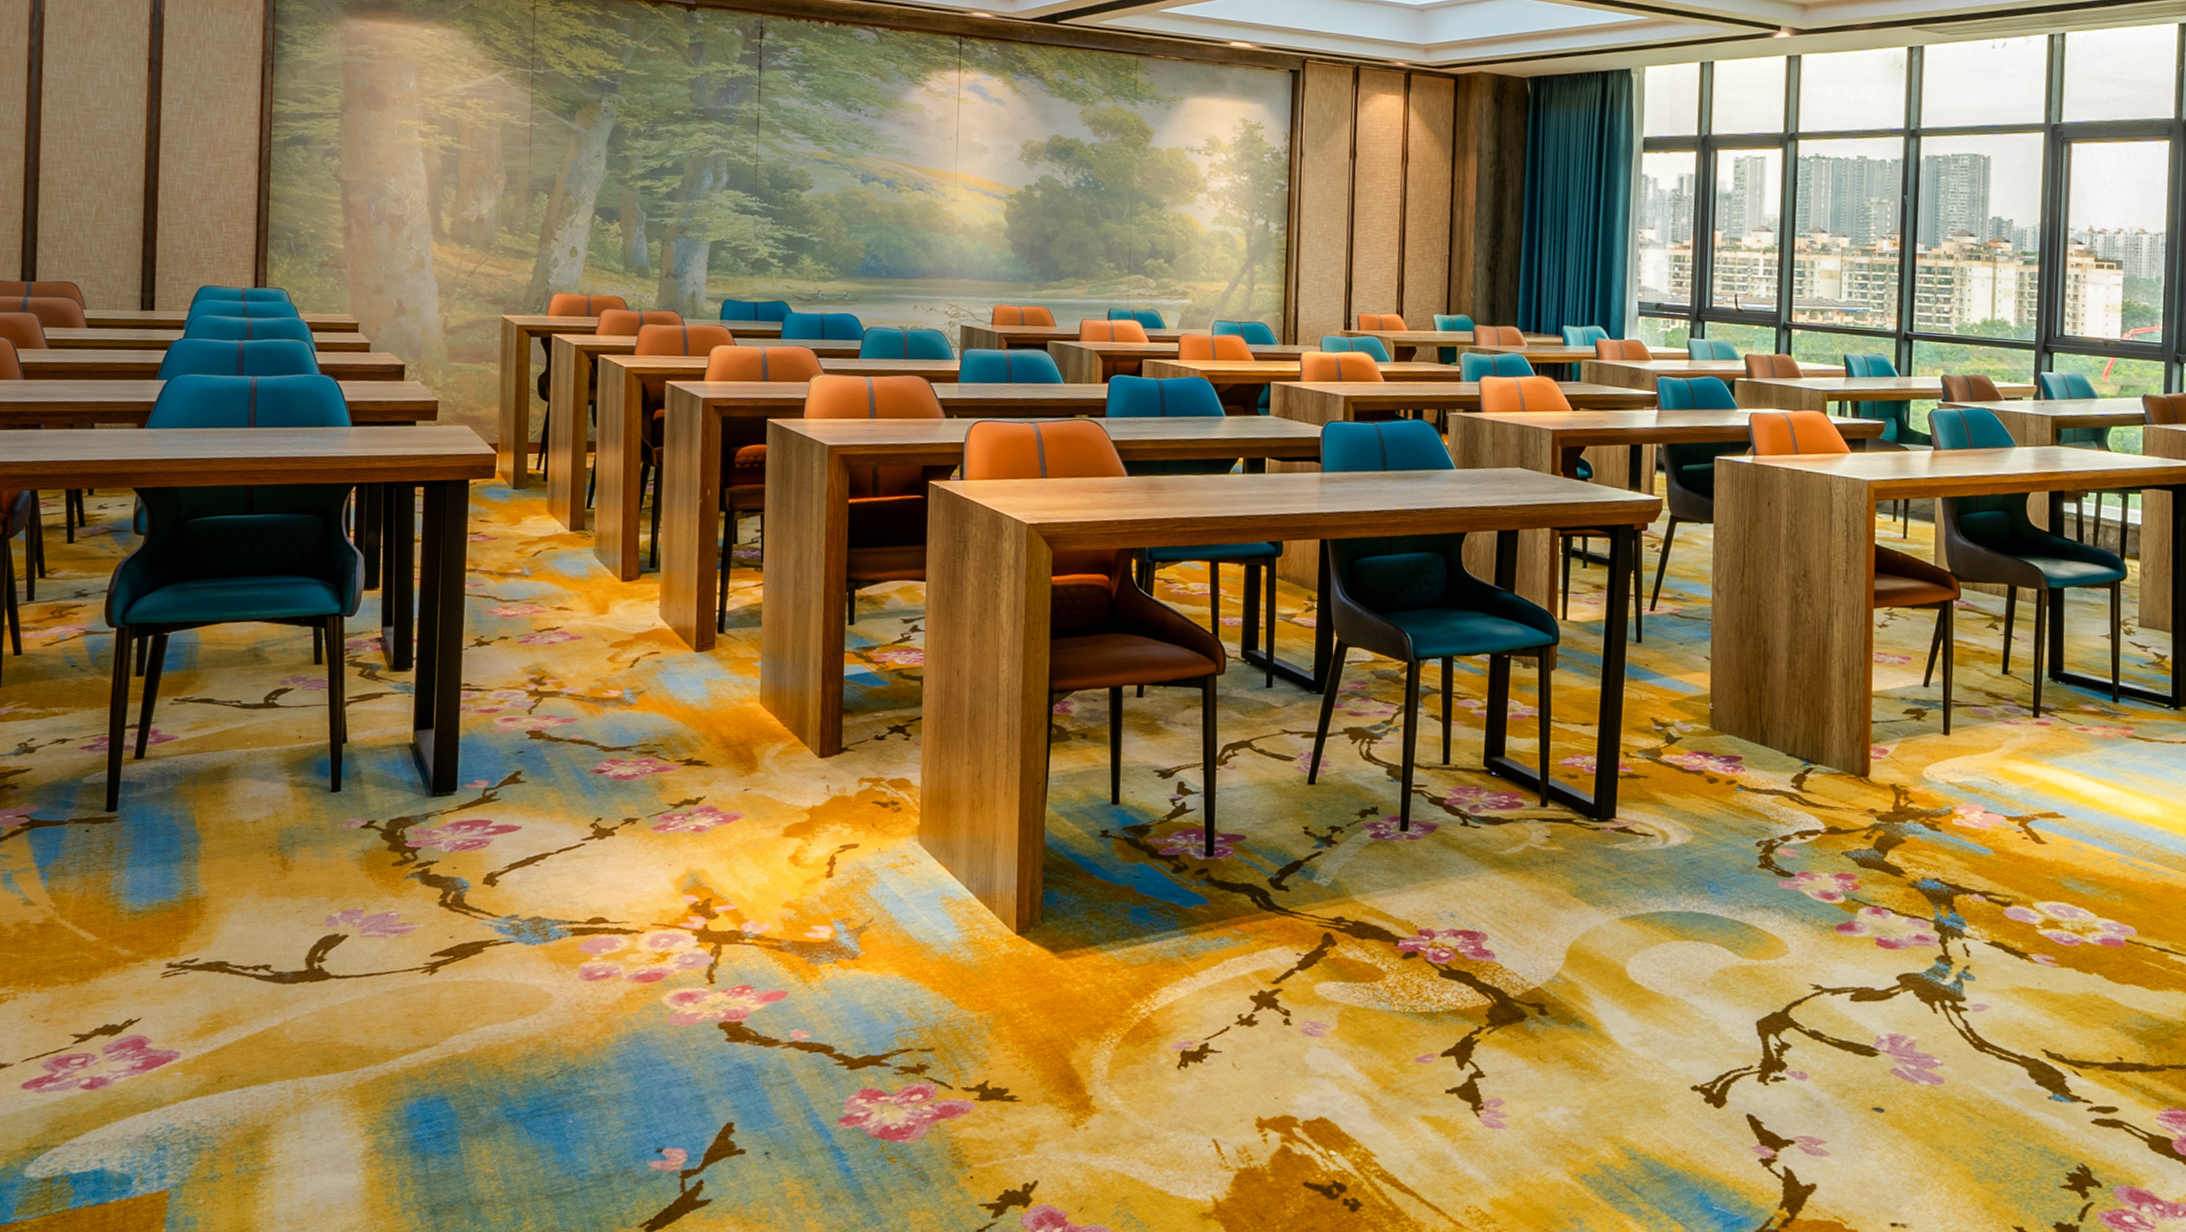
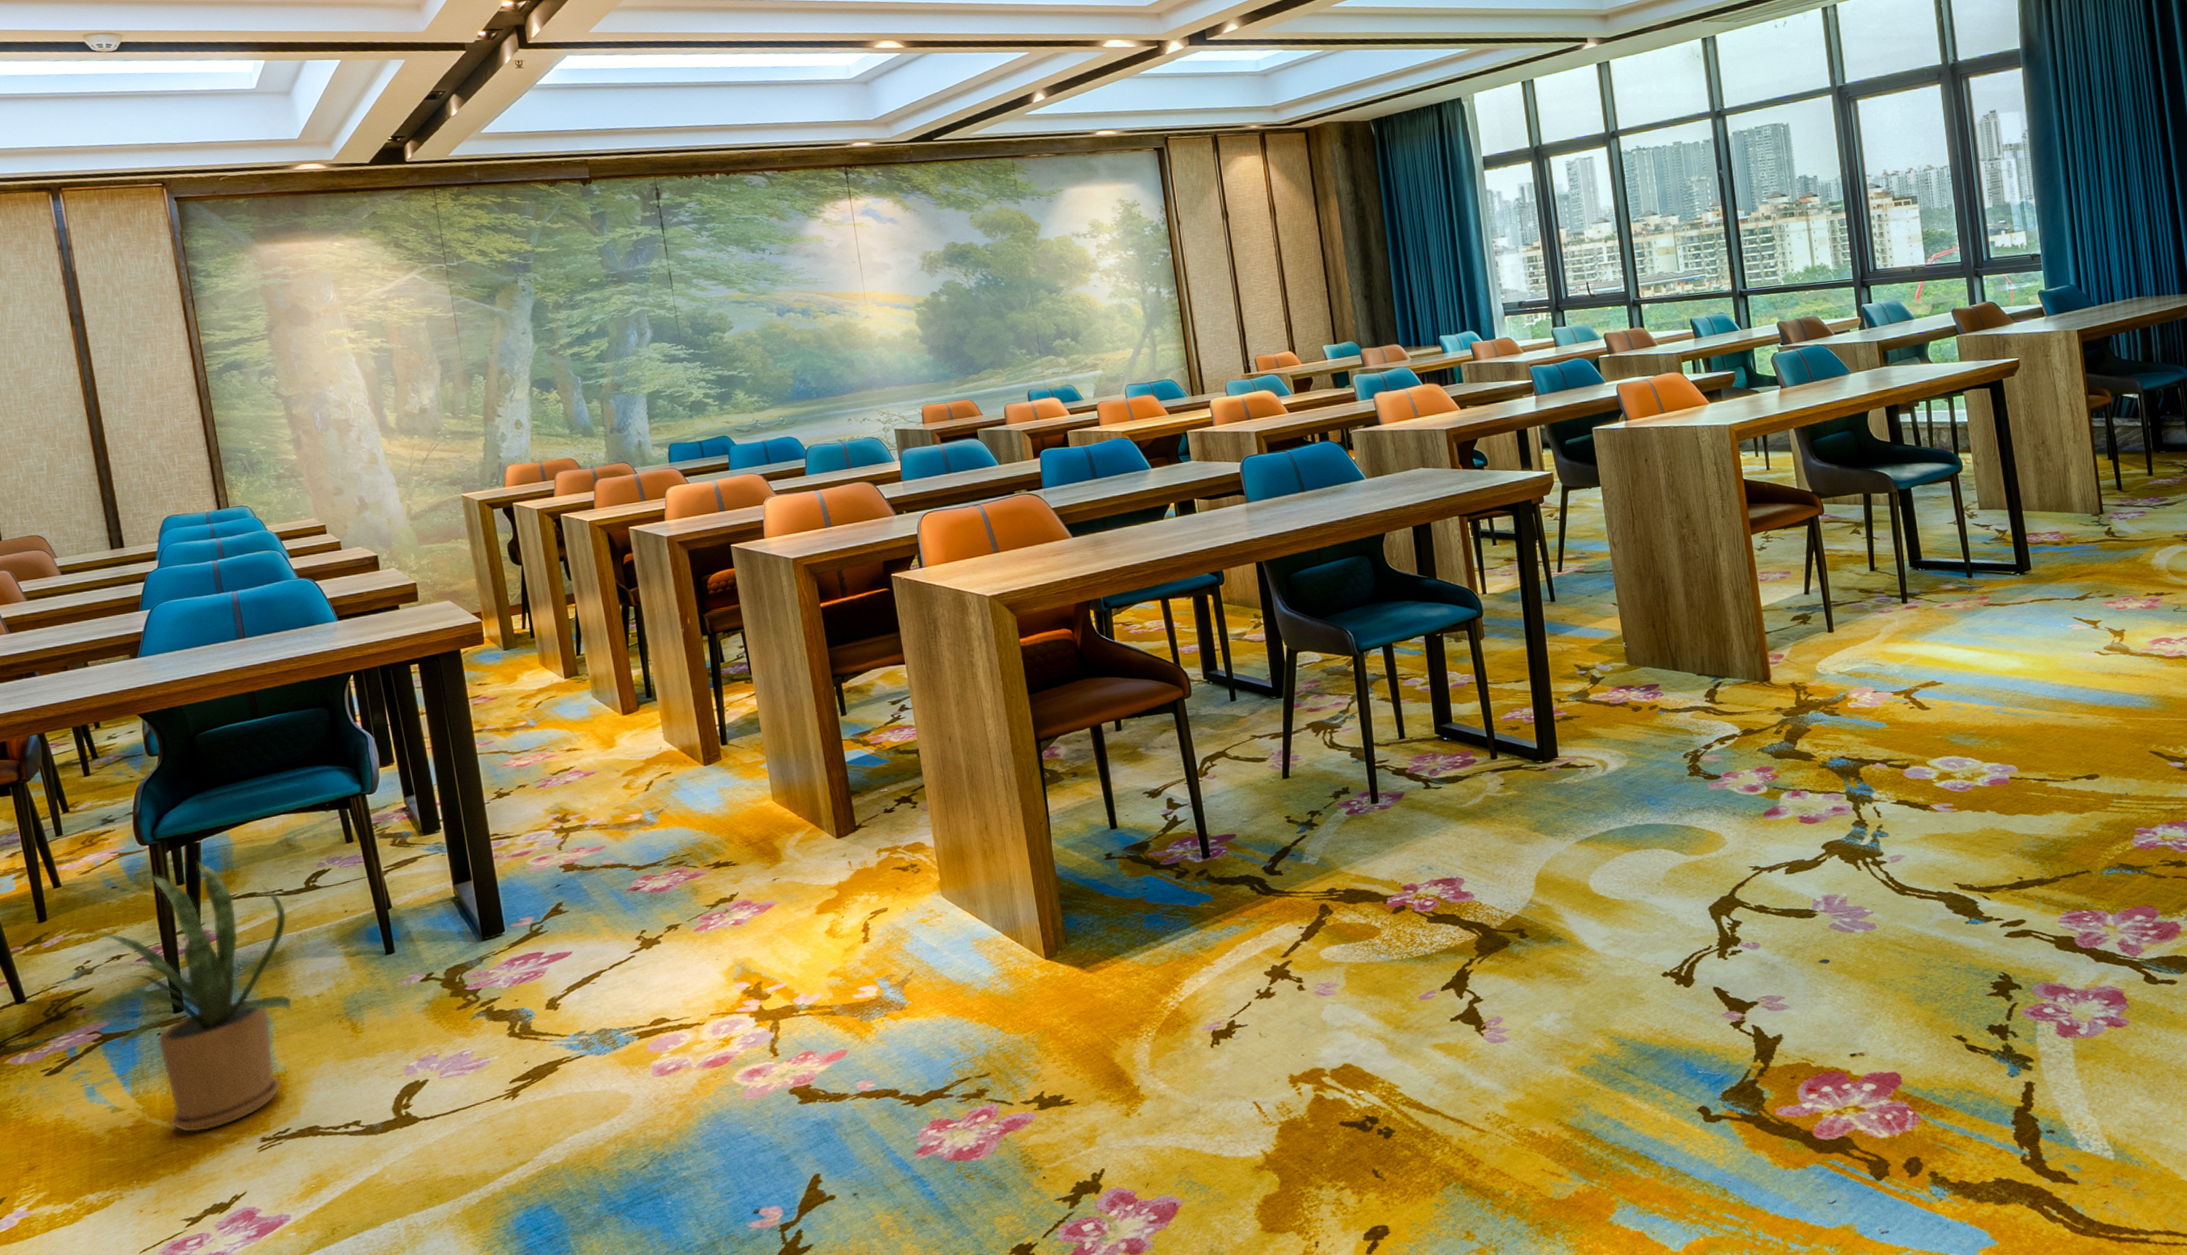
house plant: none [17,653,240,945] -> present [75,860,292,1133]

